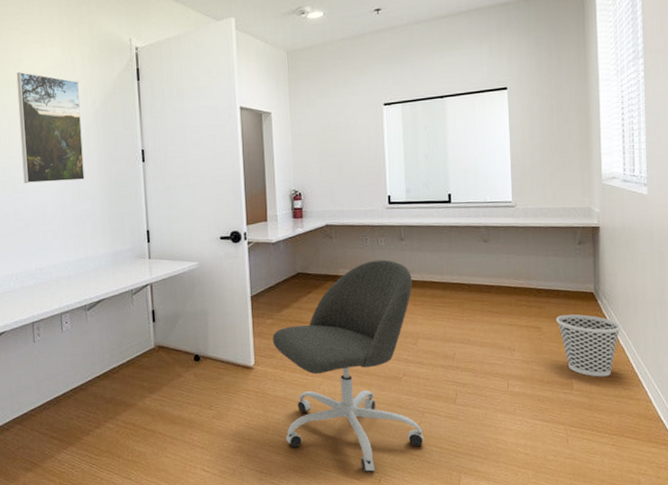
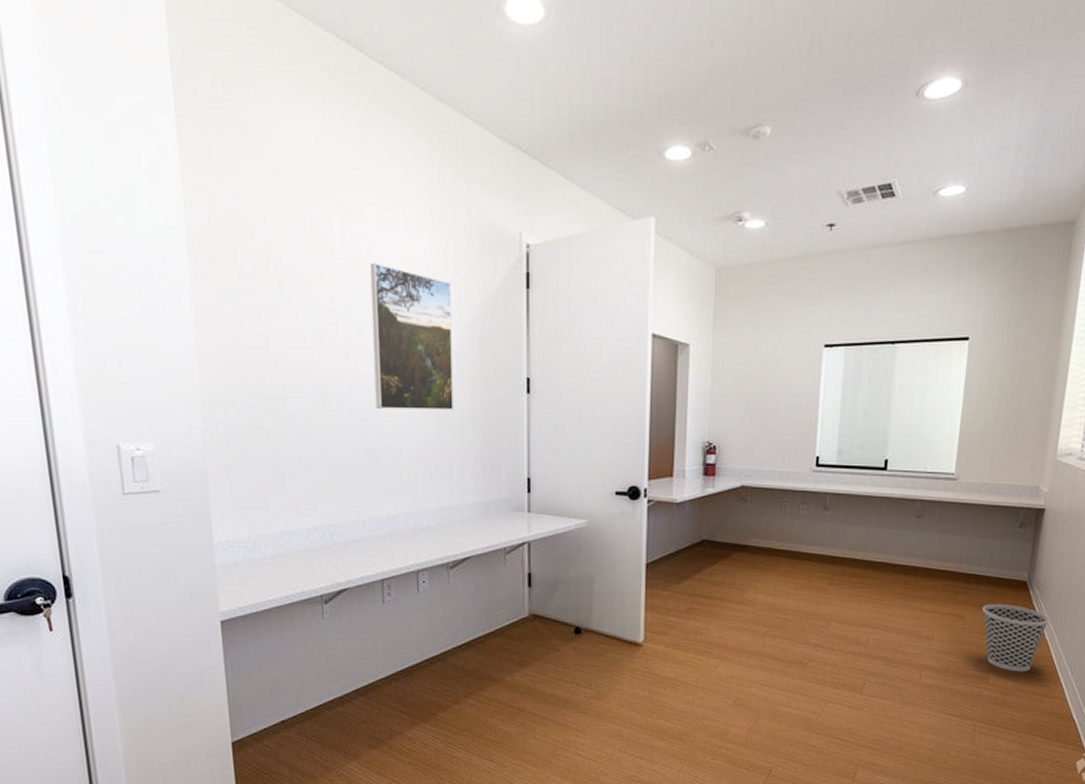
office chair: present [272,259,424,473] -> none [667,530,832,763]

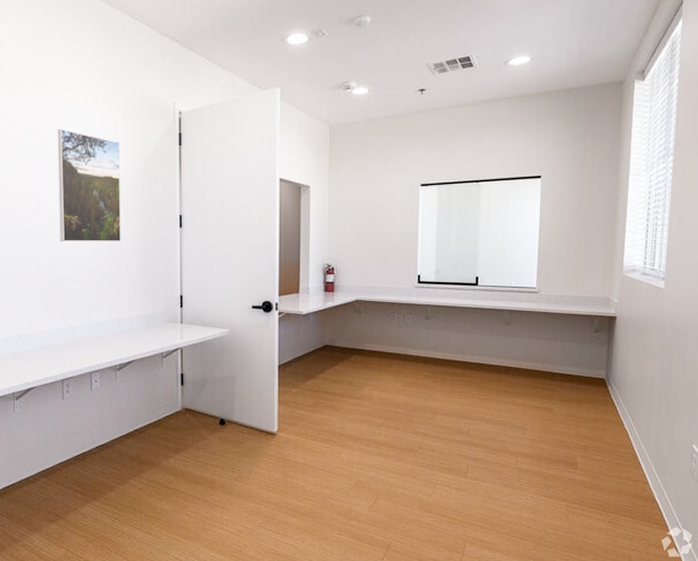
wastebasket: present [982,603,1050,672] -> none [567,398,628,458]

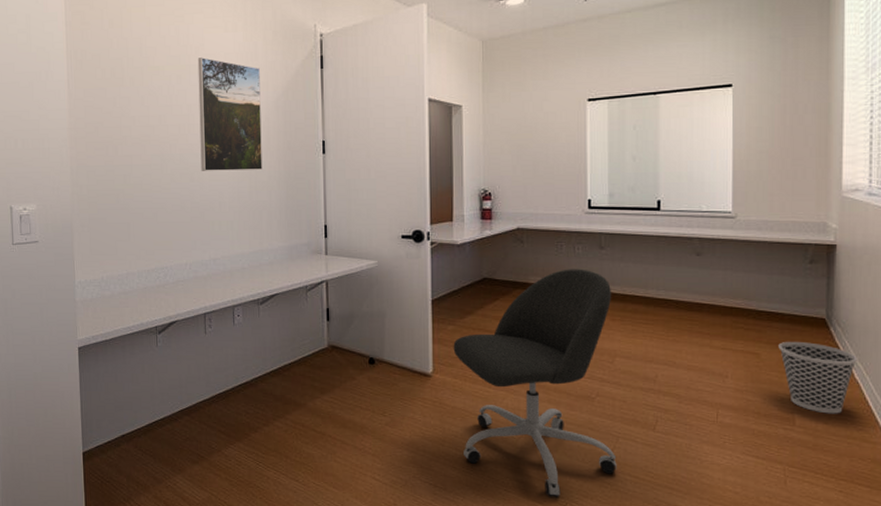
office chair: none [296,337,434,538] -> present [453,269,617,497]
wastebasket: none [567,398,628,458] -> present [778,341,857,414]

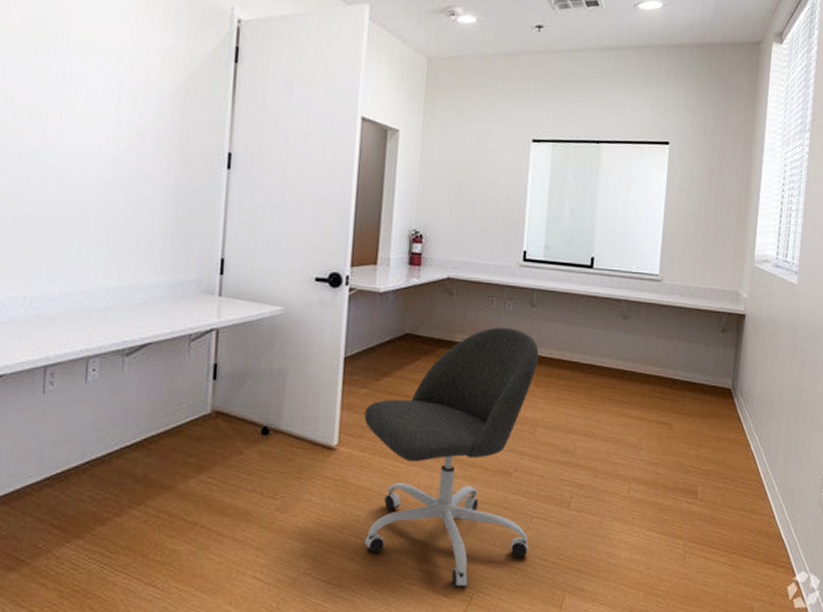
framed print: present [197,57,262,171] -> none [59,24,155,181]
wastebasket: present [778,341,857,414] -> none [689,411,754,486]

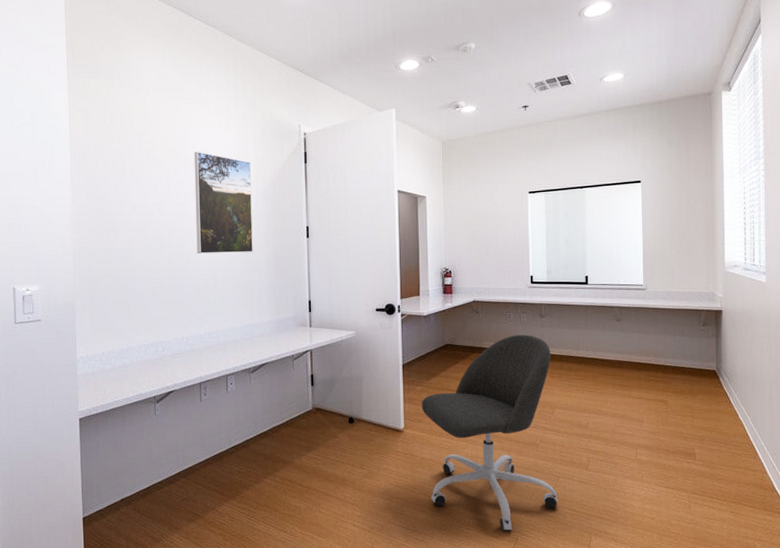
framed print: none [59,24,155,181] -> present [194,152,253,254]

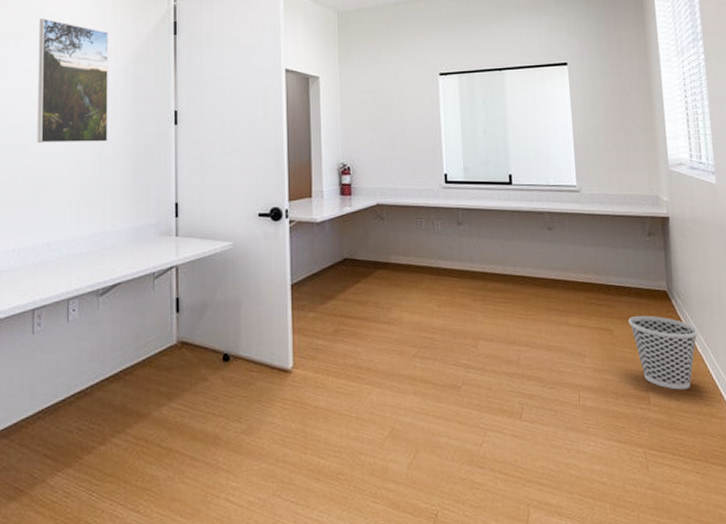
office chair: present [421,334,558,532] -> none [314,246,487,506]
wastebasket: none [681,389,740,449] -> present [628,315,698,390]

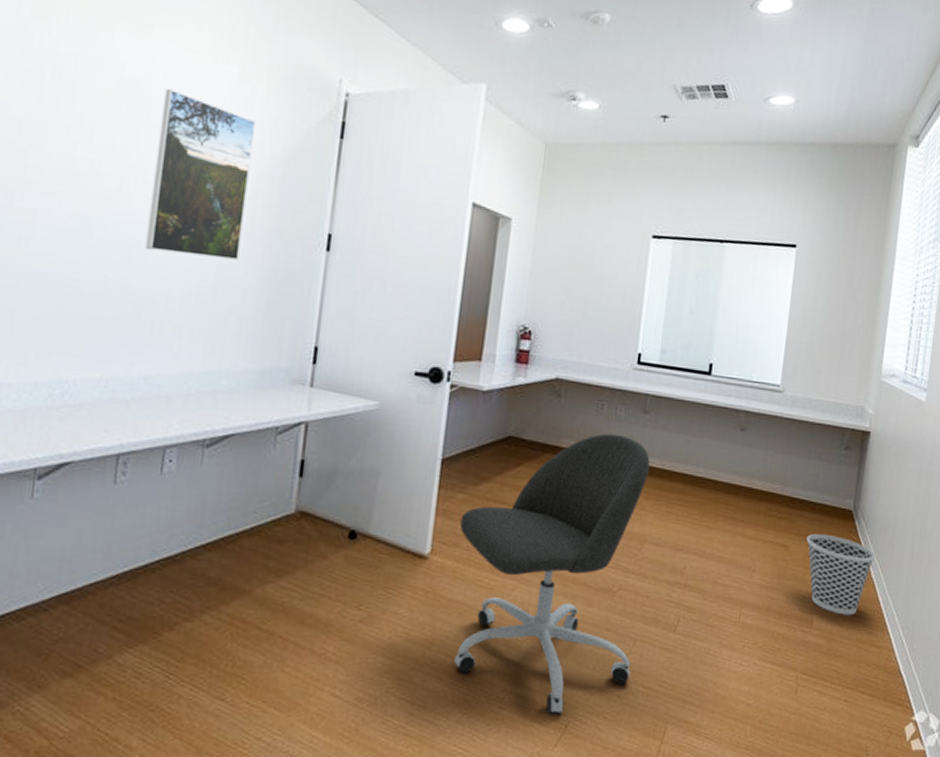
office chair: none [314,246,487,506] -> present [454,433,650,715]

